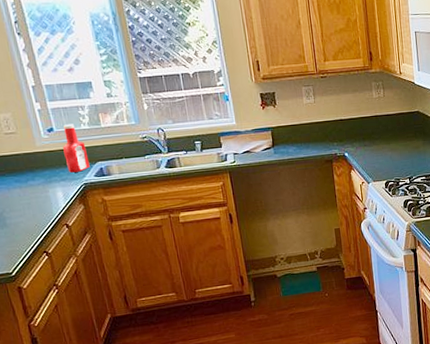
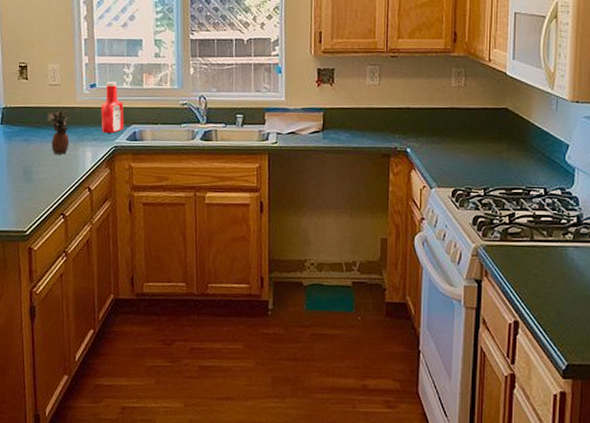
fruit: none [8,155,38,198] -> present [47,109,71,154]

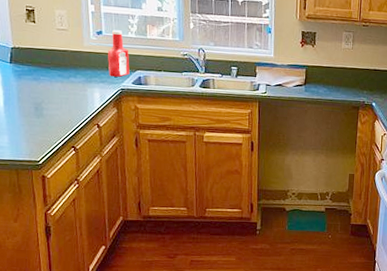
fruit: present [47,109,71,154] -> none [55,53,79,94]

